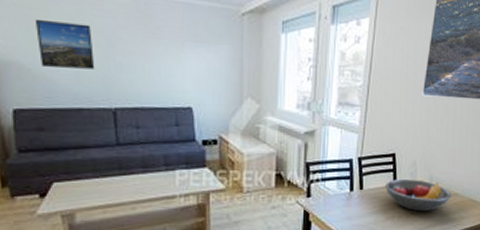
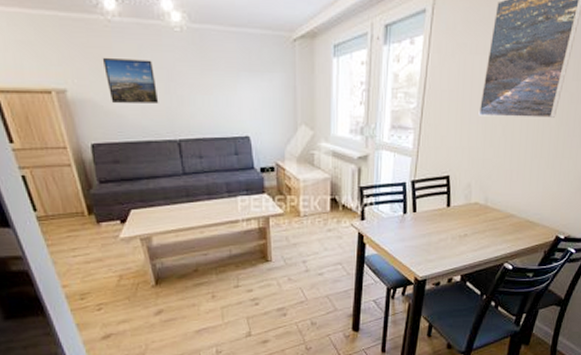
fruit bowl: present [384,179,452,211] -> none [438,202,507,232]

